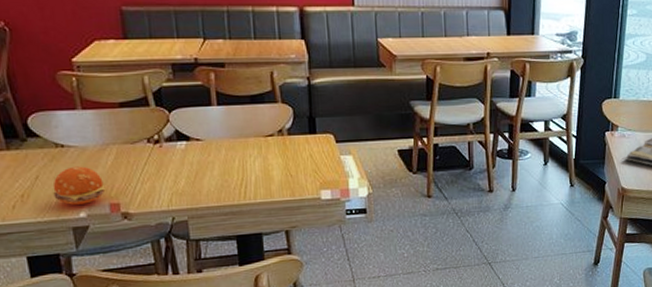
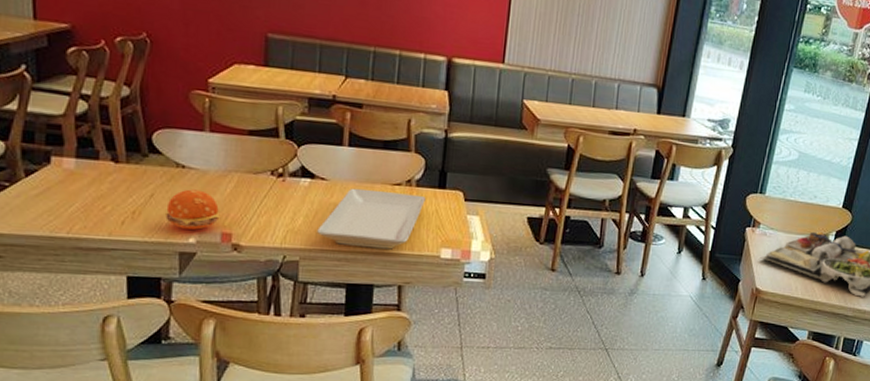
tray: none [200,143,299,200] -> present [317,188,426,250]

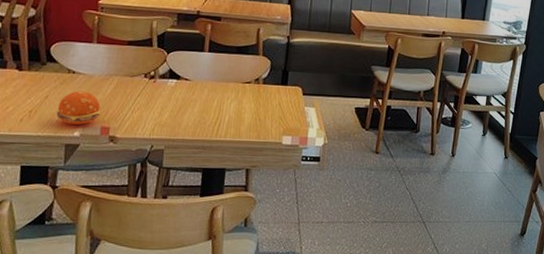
tray: present [317,188,426,250] -> none [180,86,271,138]

